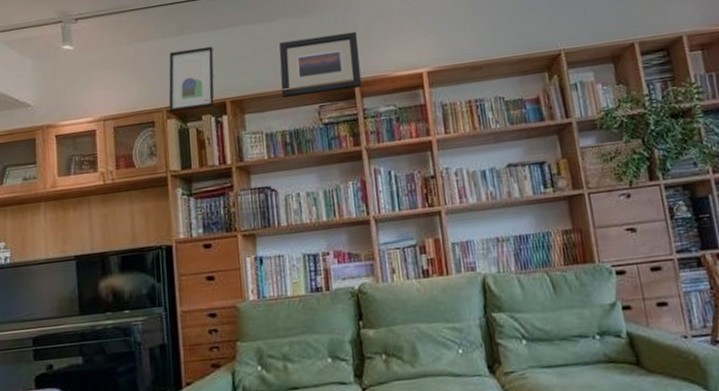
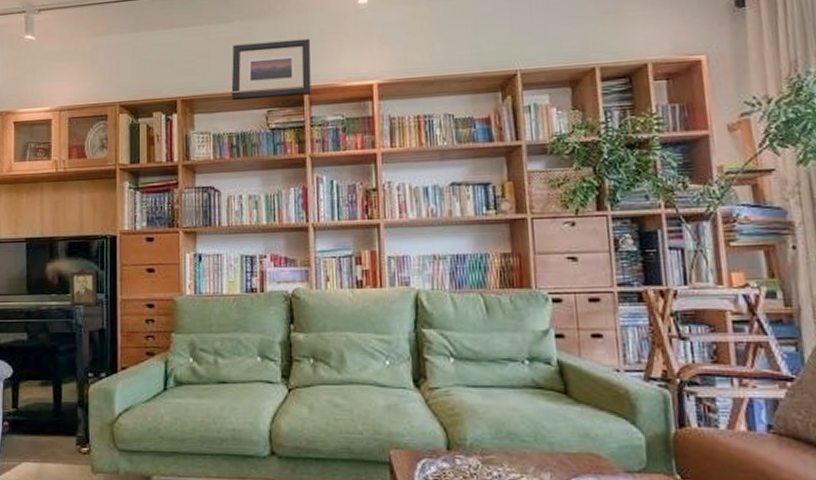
photo frame: none [123,281,159,323] -> present [69,267,100,307]
picture frame: present [168,46,214,112] -> none [122,44,169,107]

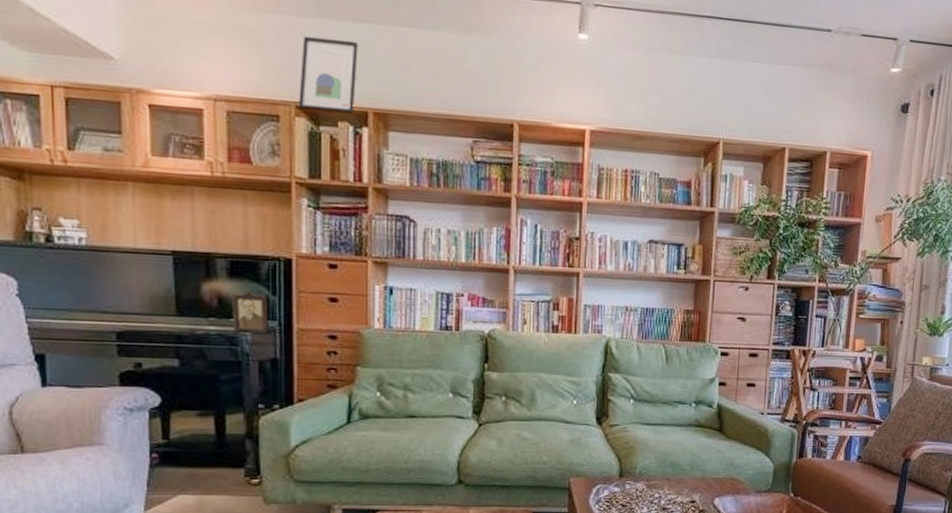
picture frame: none [122,44,169,107] -> present [299,36,360,113]
picture frame: present [231,38,311,100] -> none [433,58,525,131]

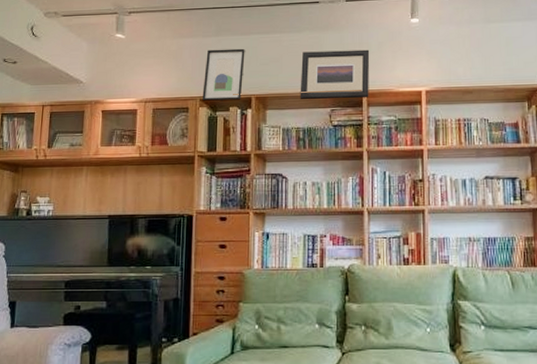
photo frame: present [231,290,272,335] -> none [147,243,175,278]
picture frame: none [433,58,525,131] -> present [300,49,370,100]

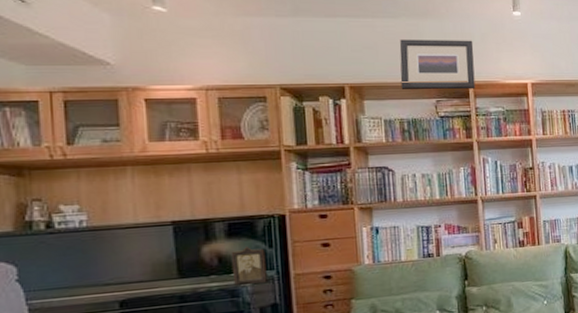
photo frame: none [147,243,175,278] -> present [230,247,270,285]
picture frame: present [202,48,246,102] -> none [282,31,333,91]

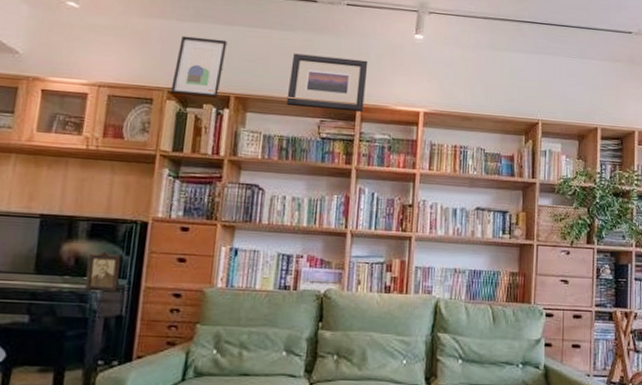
picture frame: none [282,31,333,91] -> present [170,35,228,97]

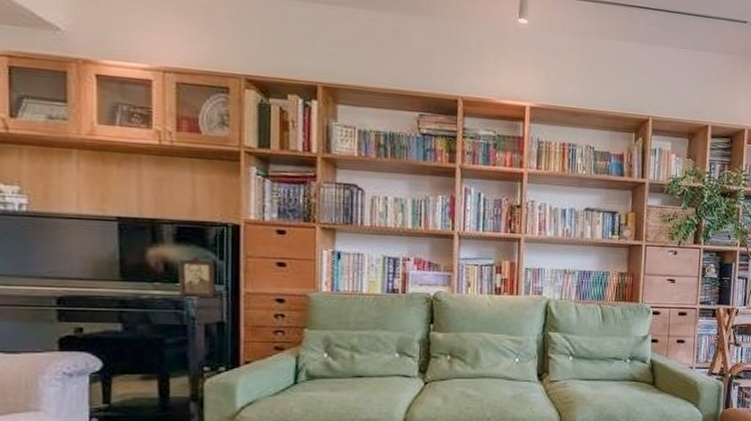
picture frame: present [170,35,228,97] -> none [249,13,310,87]
picture frame: present [286,53,368,113] -> none [381,37,469,106]

